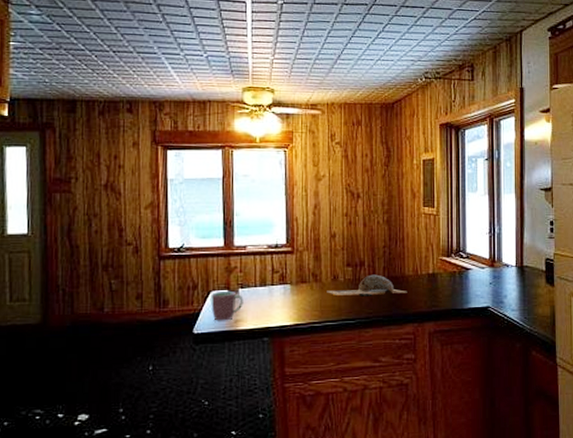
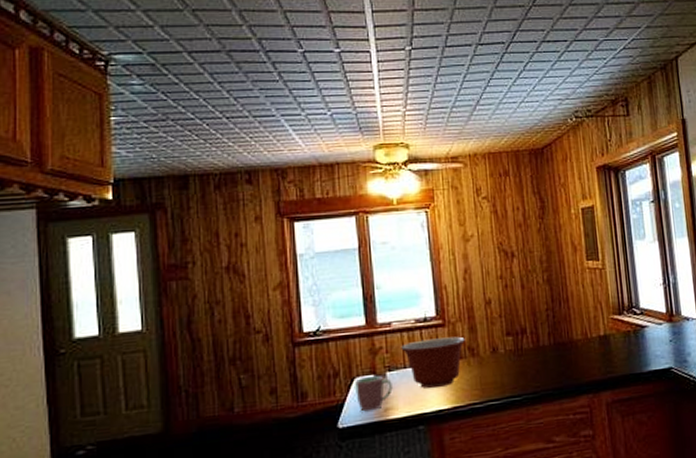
mixing bowl: none [253,263,310,307] -> present [401,336,465,389]
chopping board: present [327,274,407,298] -> none [486,342,578,370]

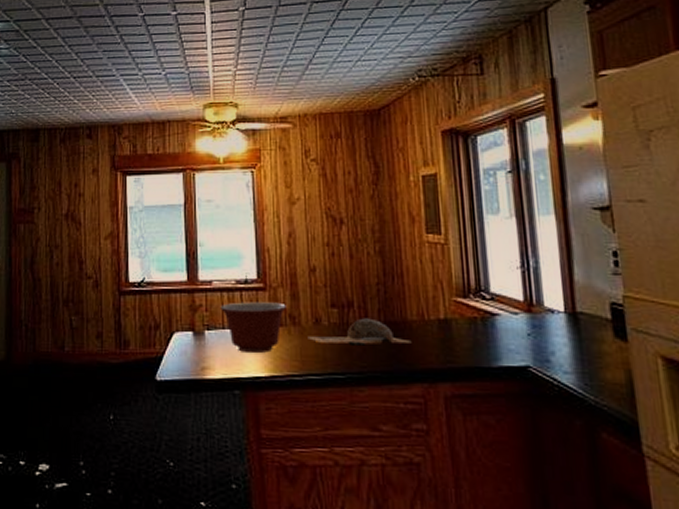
cup: present [355,375,393,412] -> none [174,332,210,368]
chopping board: none [486,342,578,370] -> present [308,318,412,347]

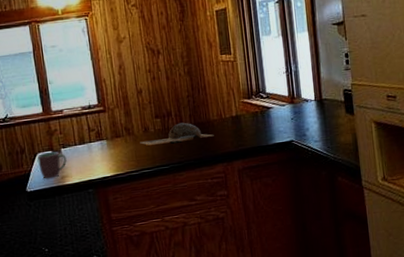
cup: none [174,332,210,368] -> present [37,151,67,179]
mixing bowl: present [220,302,286,354] -> none [71,120,122,161]

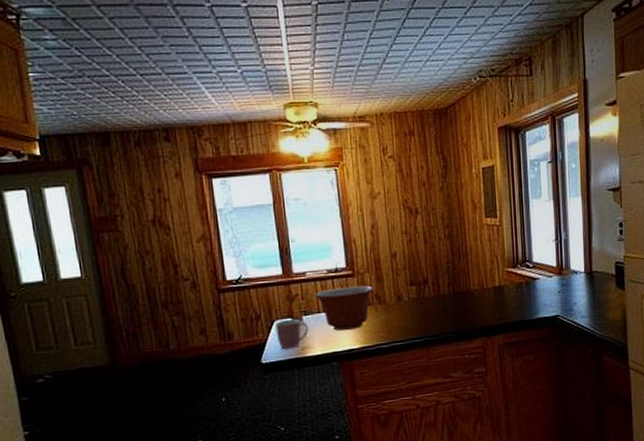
mixing bowl: none [71,120,122,161] -> present [315,285,373,331]
chopping board: present [140,122,214,146] -> none [392,291,474,316]

